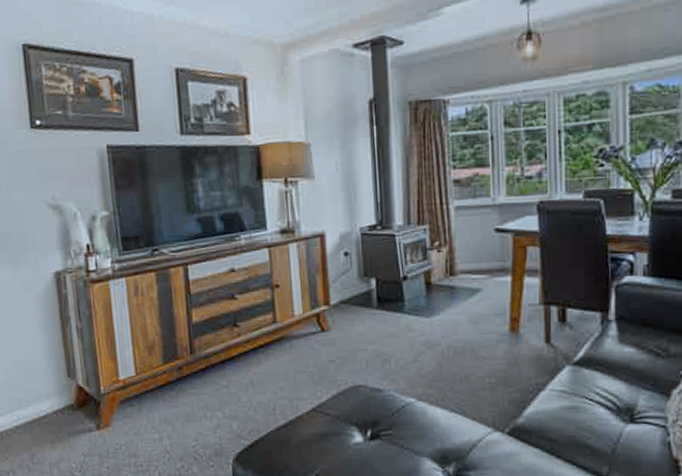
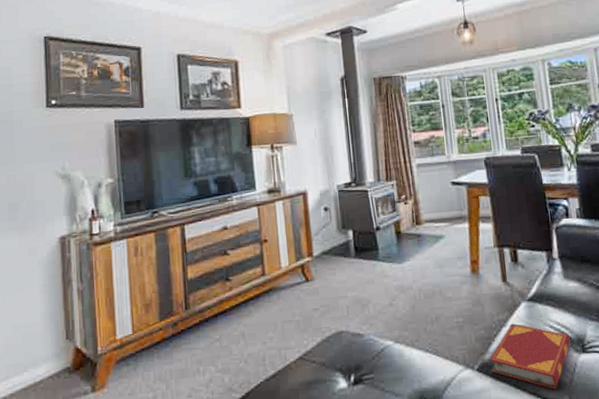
hardback book: none [523,387,618,459] -> present [490,323,571,390]

